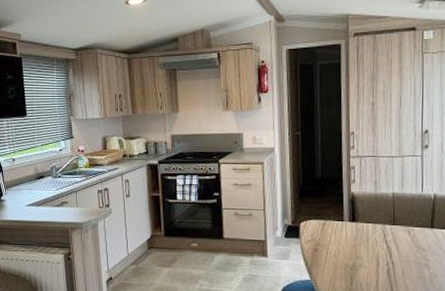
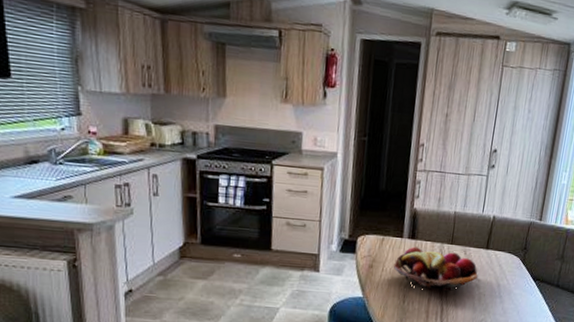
fruit basket: none [338,229,426,272] -> present [394,246,478,291]

